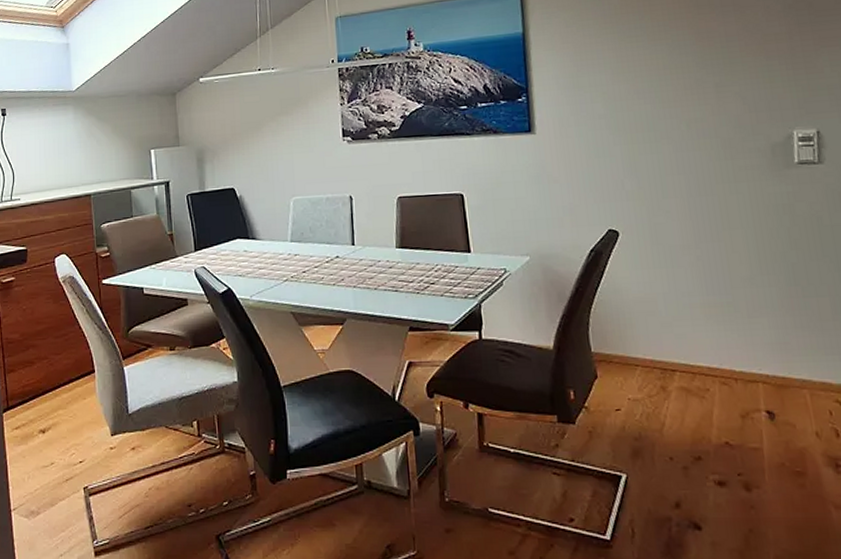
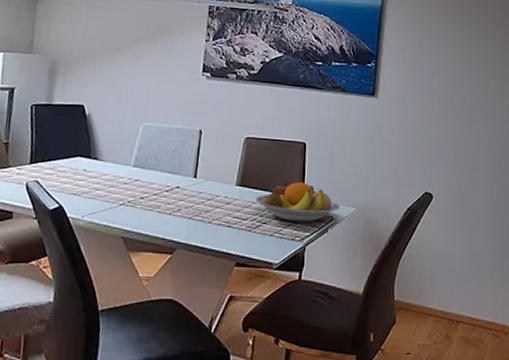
fruit bowl: none [419,235,512,279] -> present [255,181,340,222]

